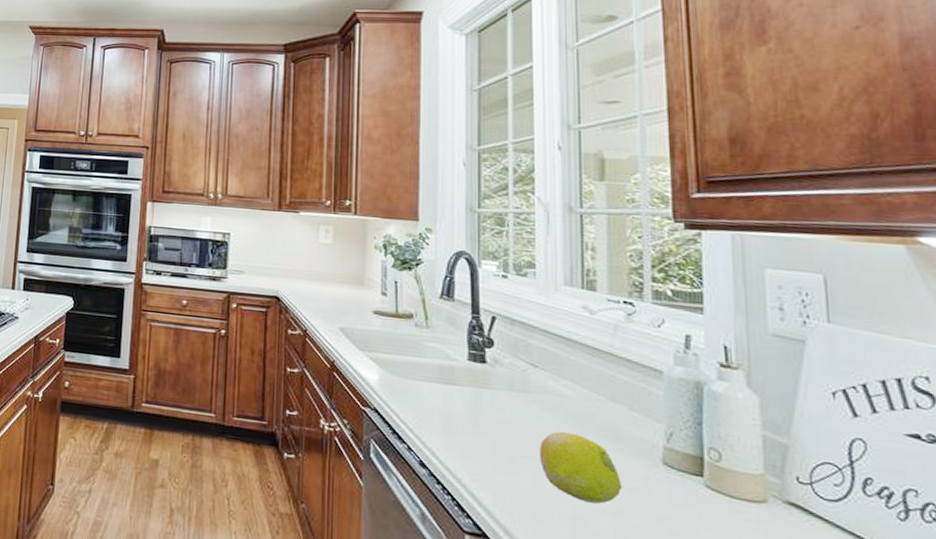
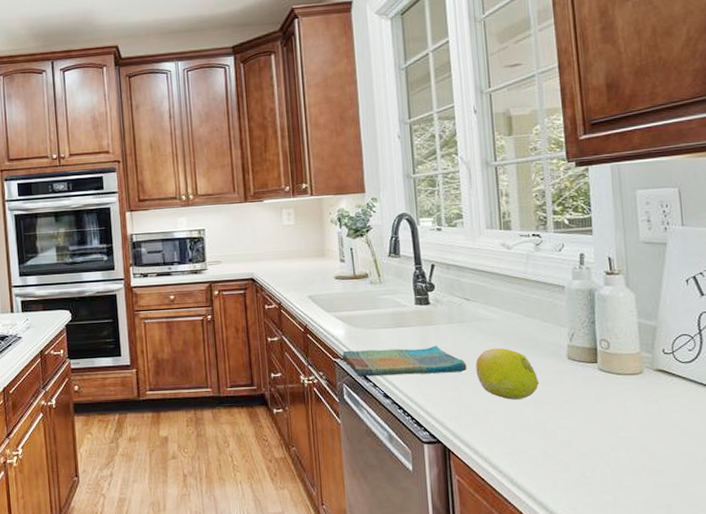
dish towel: none [373,399,528,454] -> present [342,345,467,377]

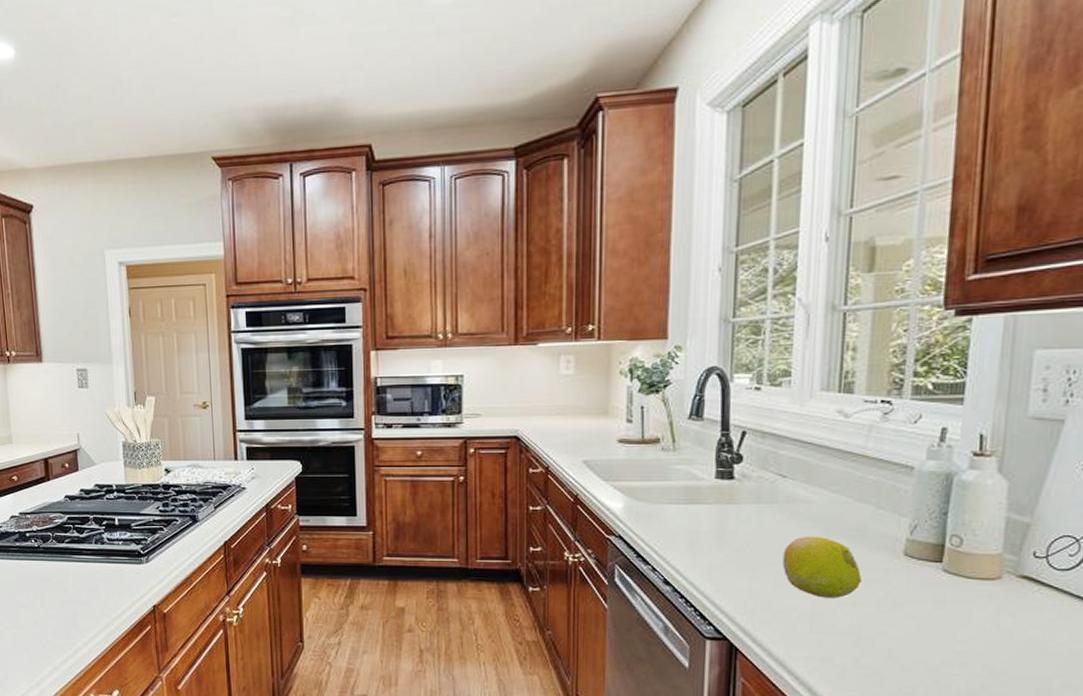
dish towel: present [342,345,467,377] -> none [618,527,772,561]

